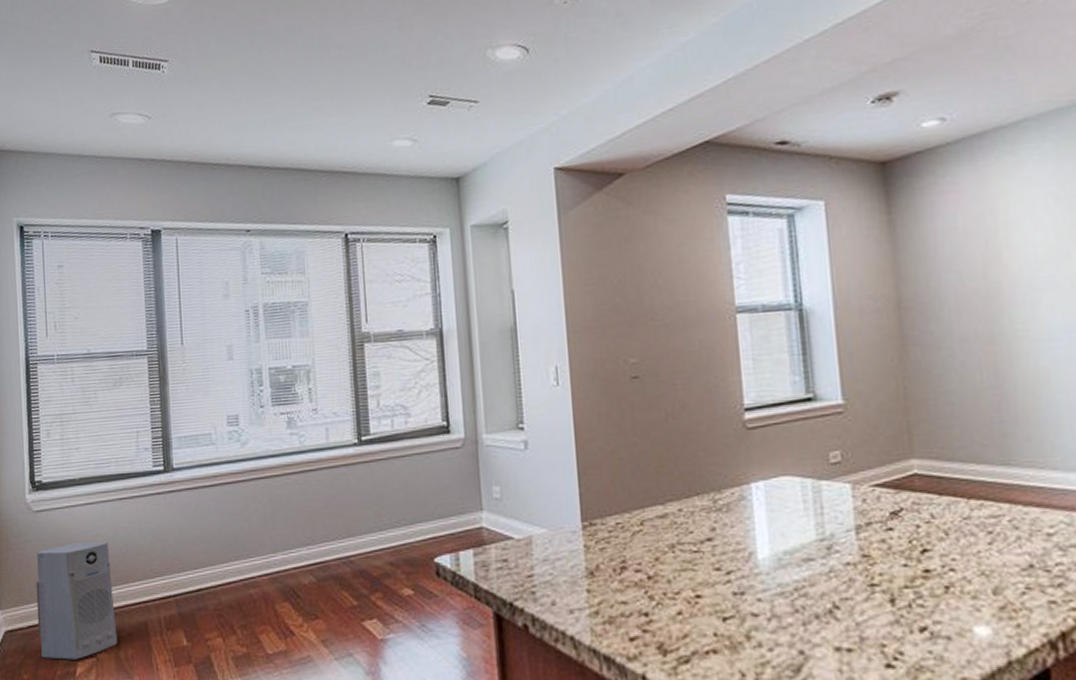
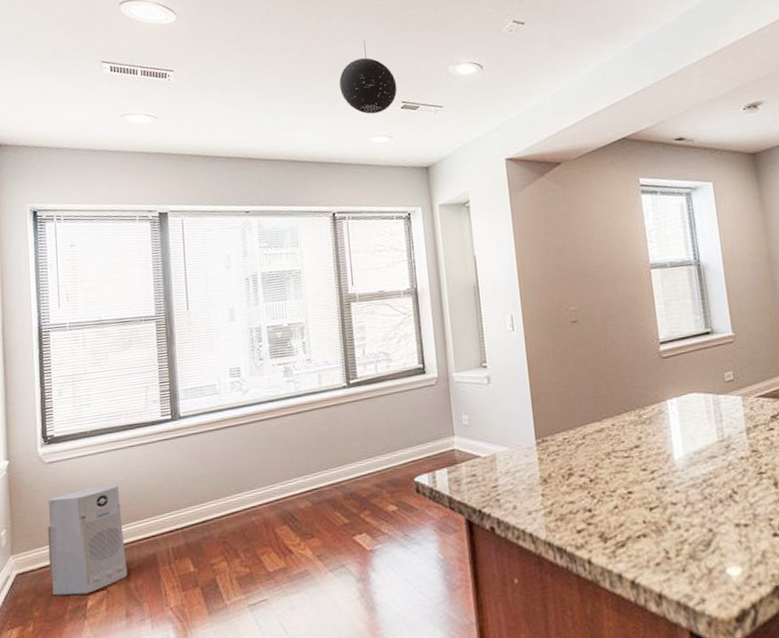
pendant light: none [355,18,424,112] -> present [339,40,397,114]

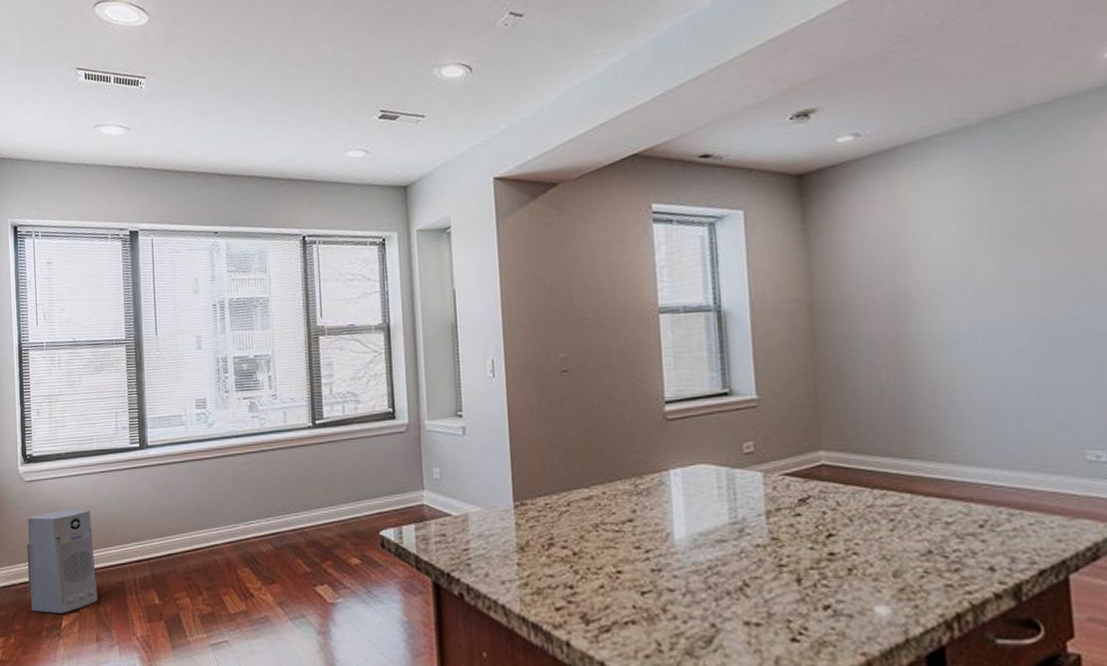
pendant light: present [339,40,397,114] -> none [314,39,376,125]

